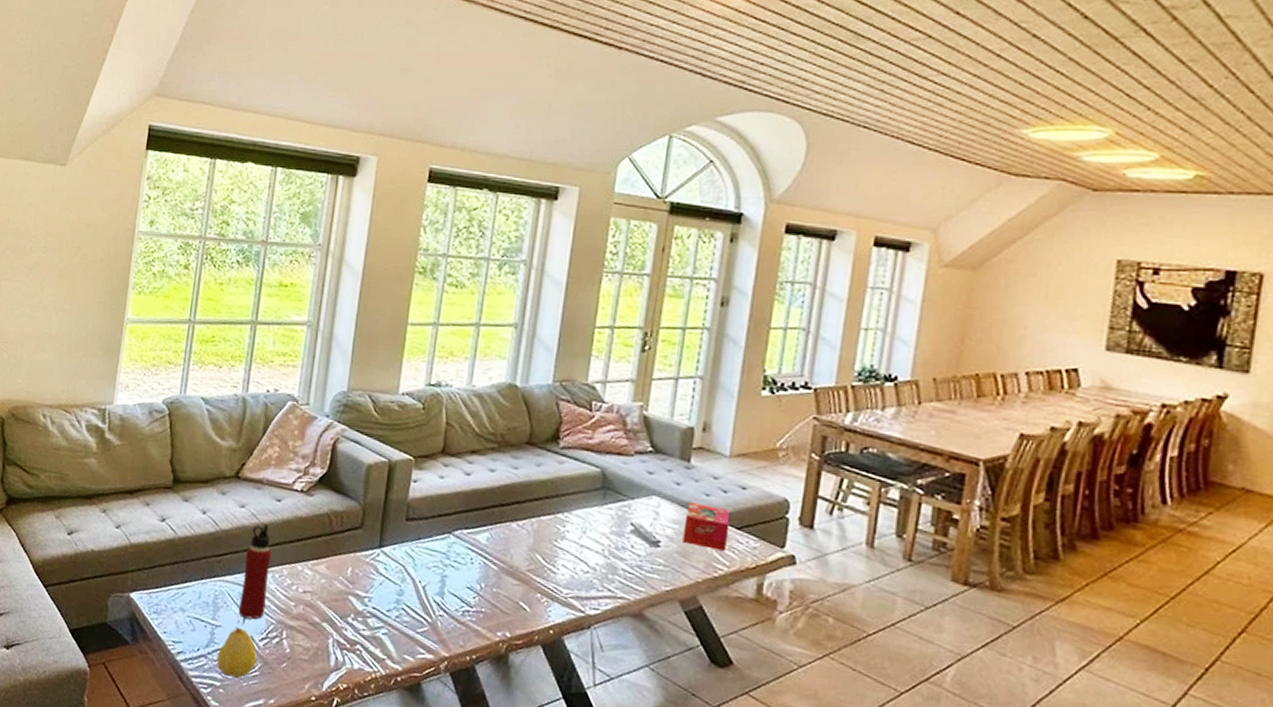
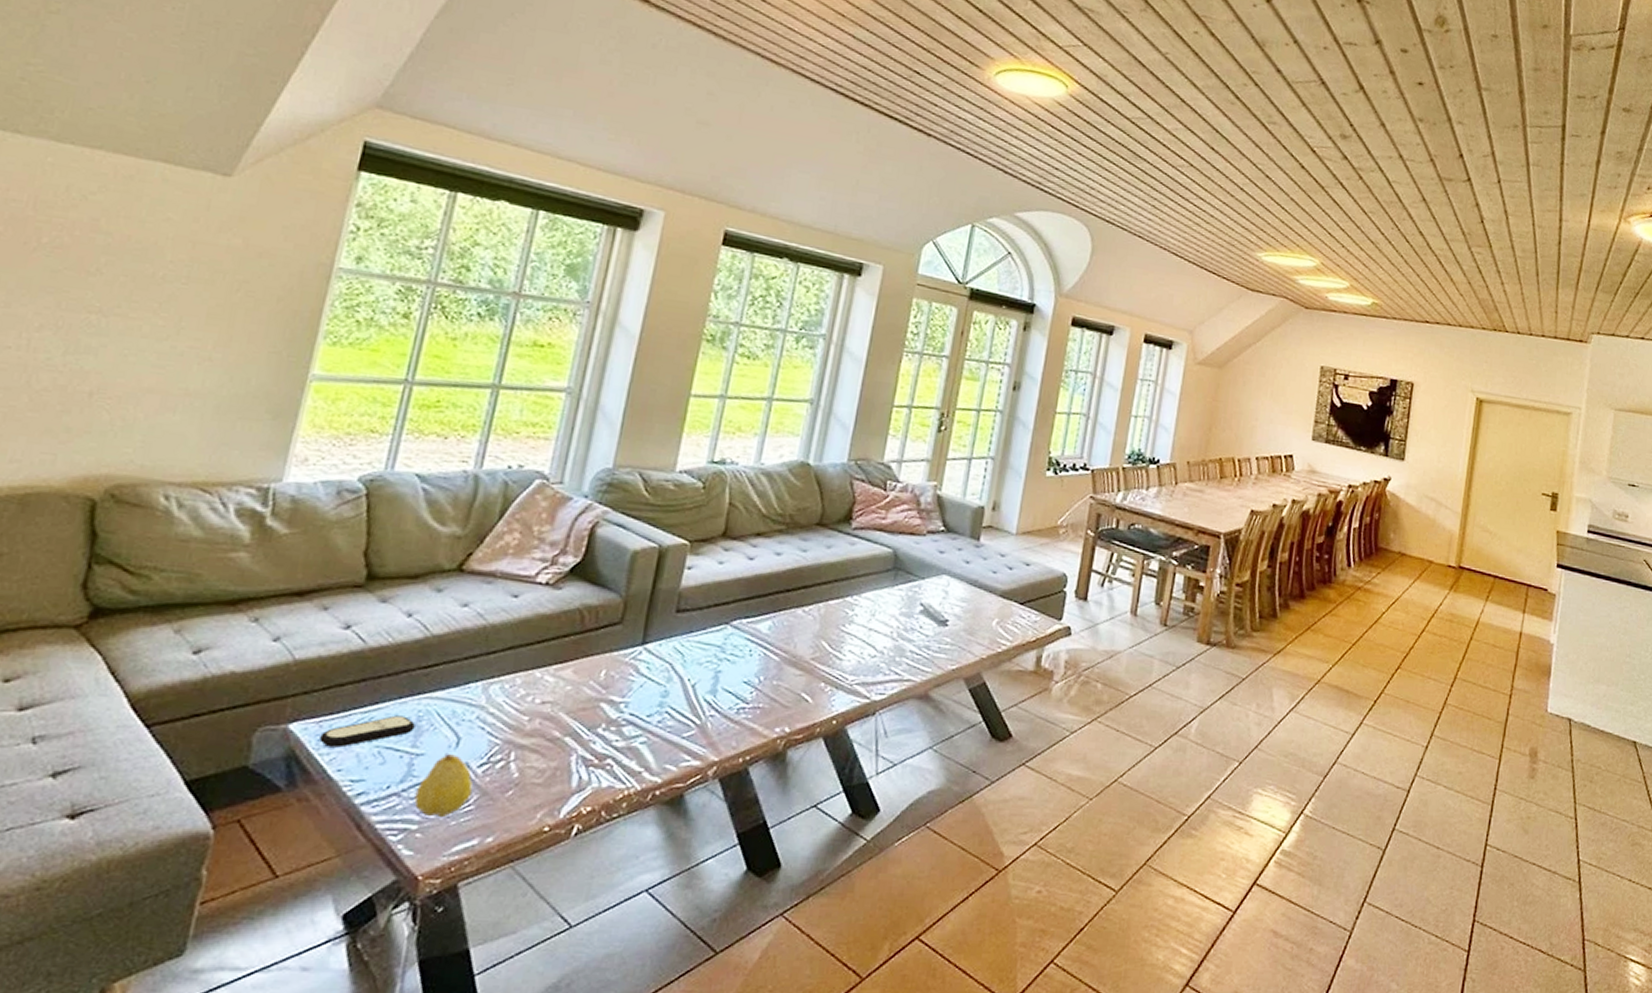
remote control: none [150,592,214,615] -> present [319,715,415,748]
water bottle: present [239,524,272,620] -> none [451,625,502,742]
tissue box: present [682,501,730,551] -> none [969,579,1014,626]

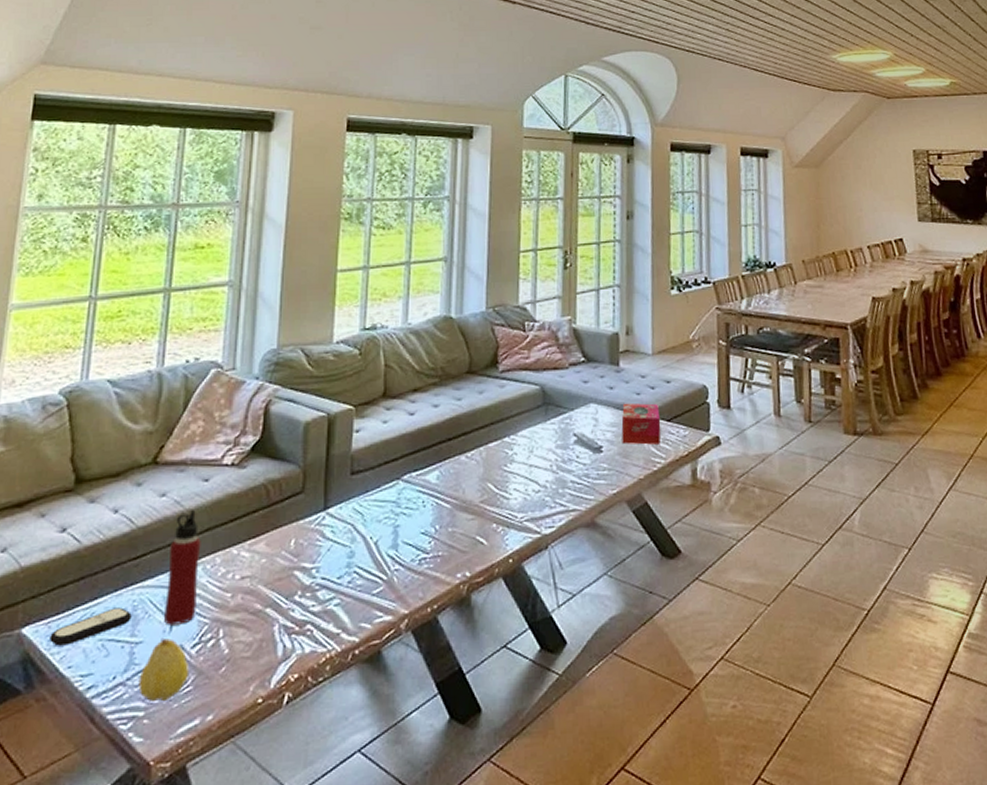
water bottle: none [451,625,502,742] -> present [164,510,201,626]
tissue box: none [969,579,1014,626] -> present [621,403,661,445]

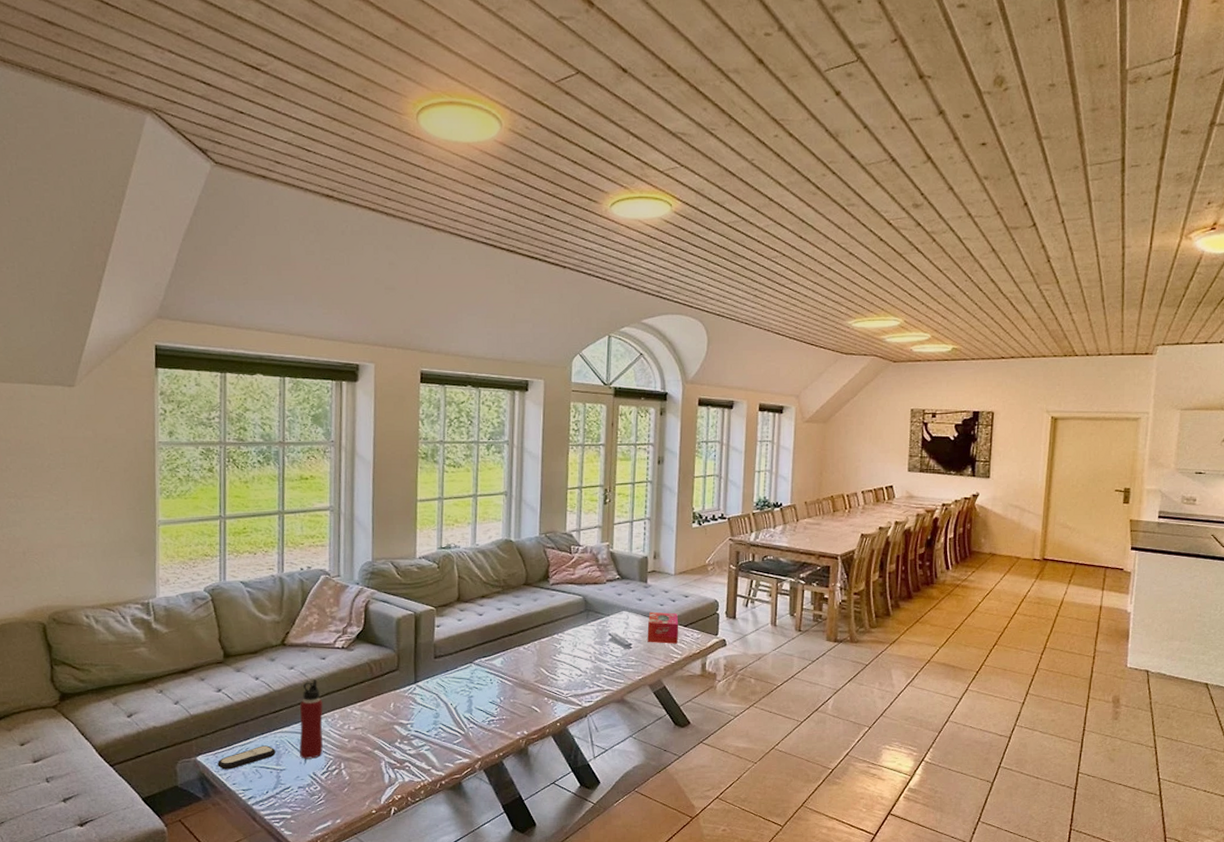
fruit: present [138,637,190,702] -> none [285,767,322,809]

